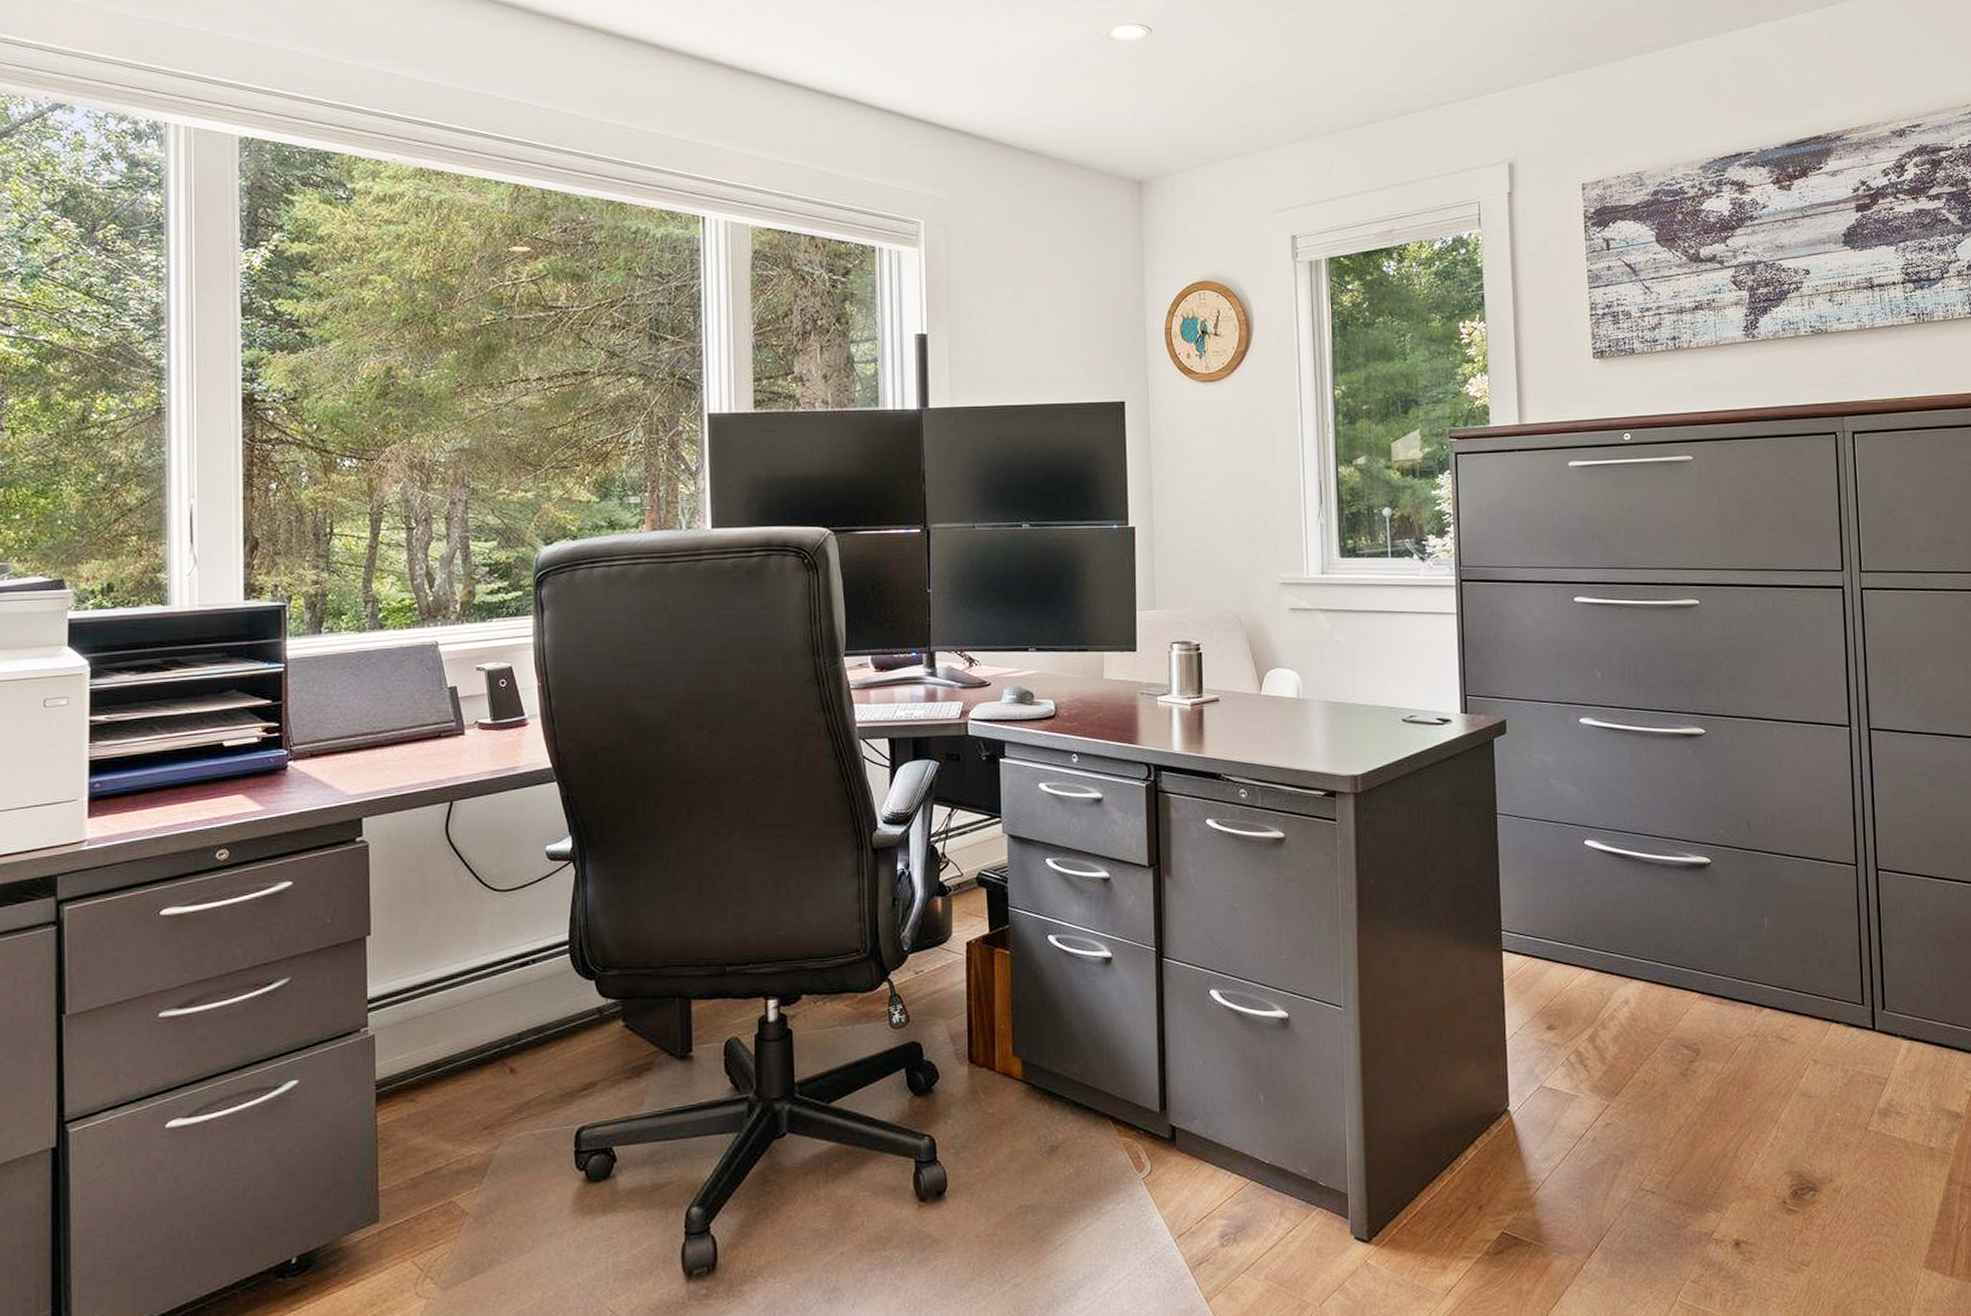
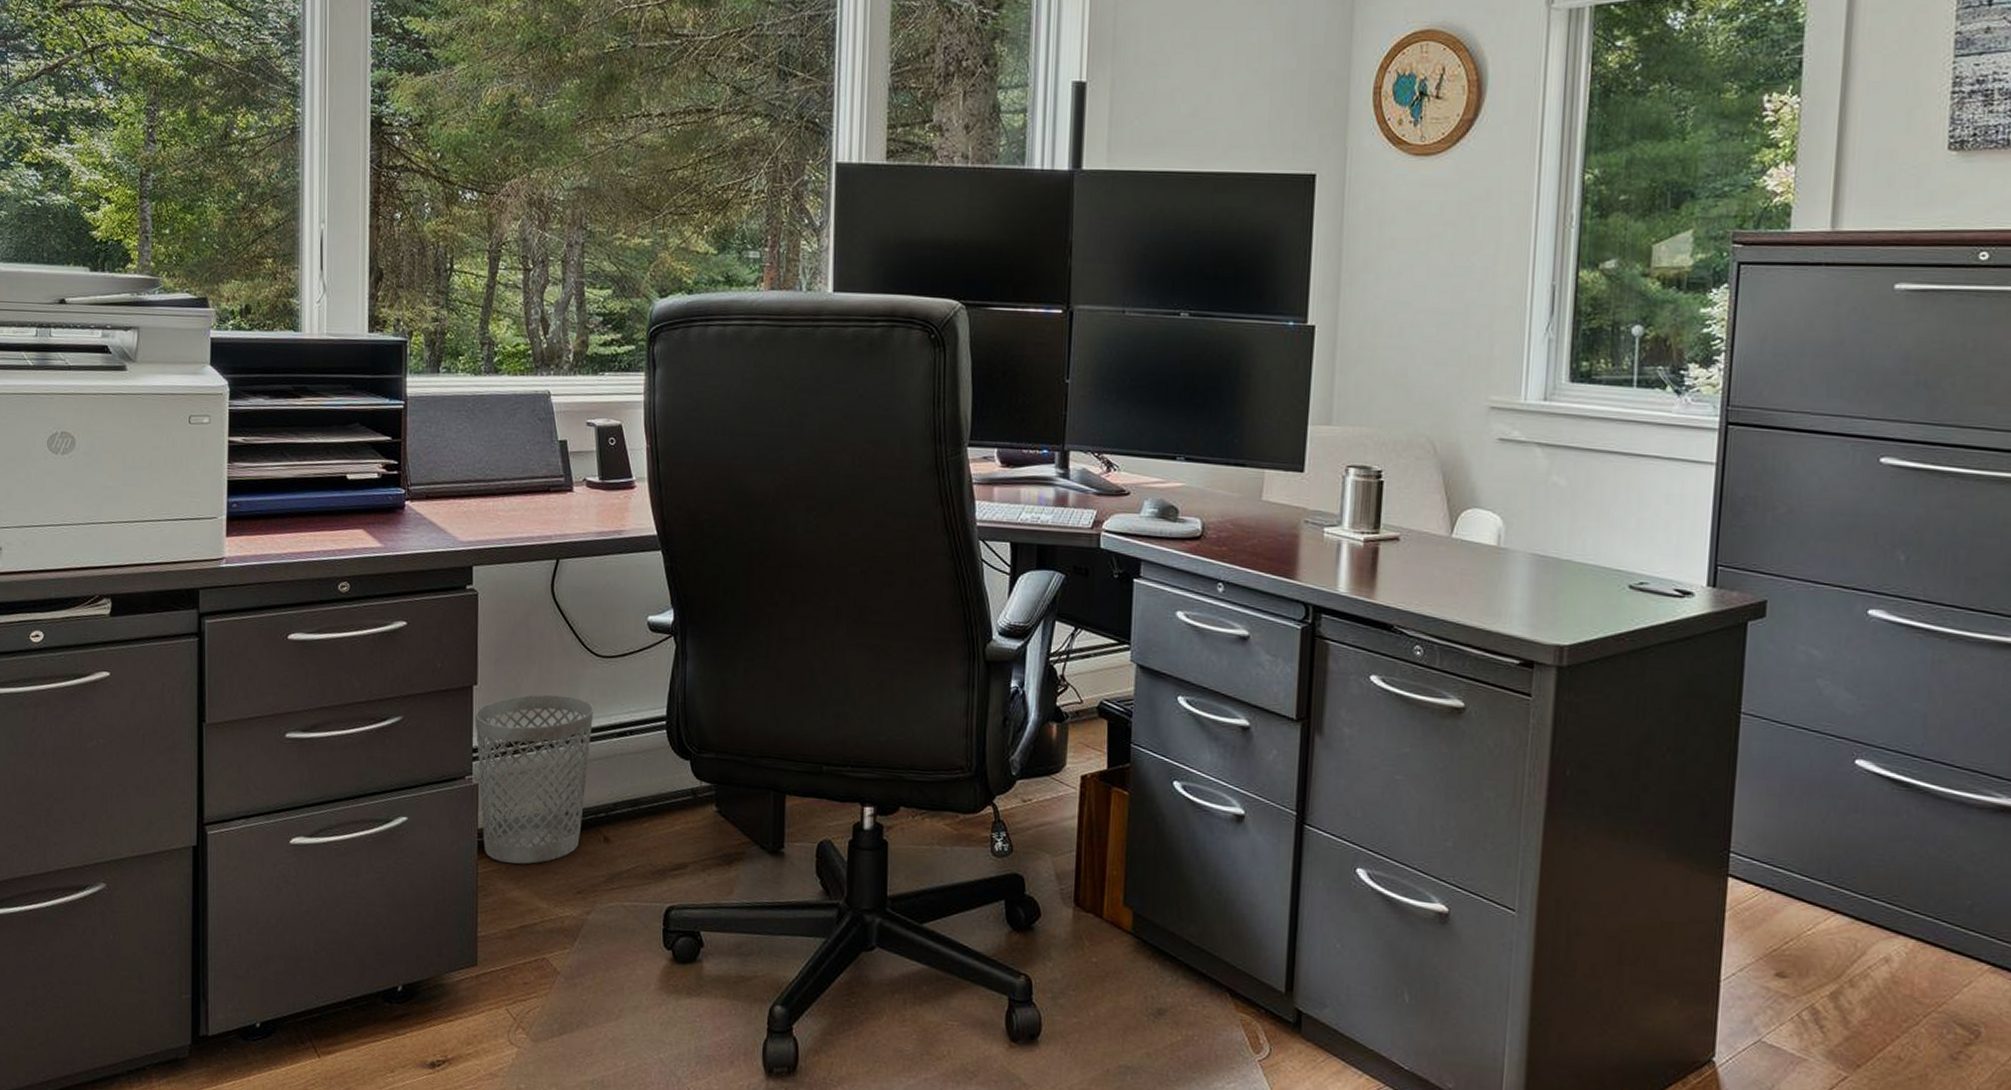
wastebasket: none [369,934,495,1110] -> present [475,694,594,864]

